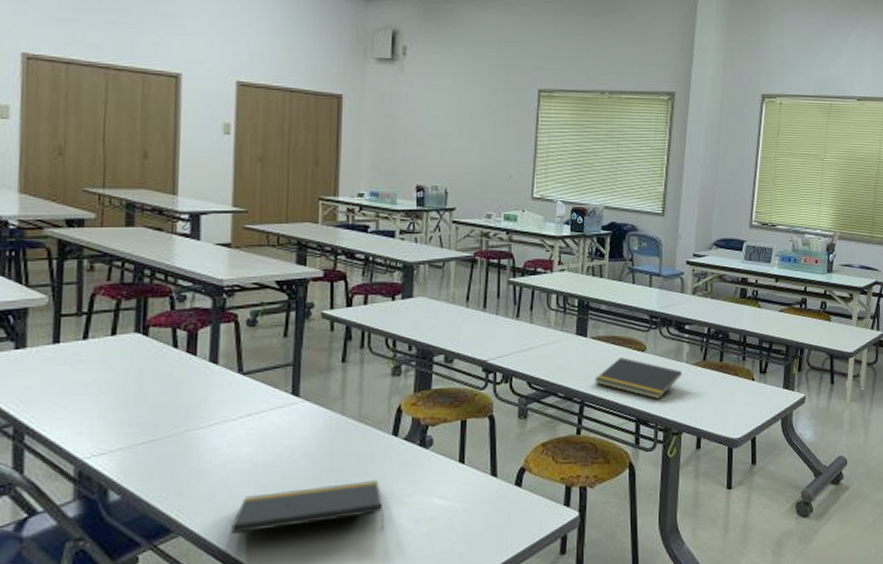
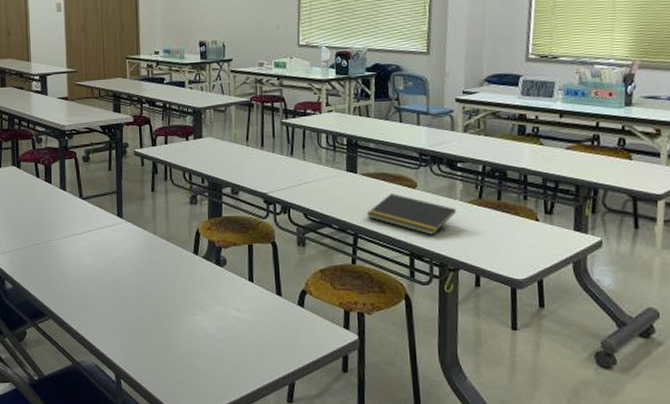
notepad: present [231,479,384,534] -> none [83,289,192,329]

